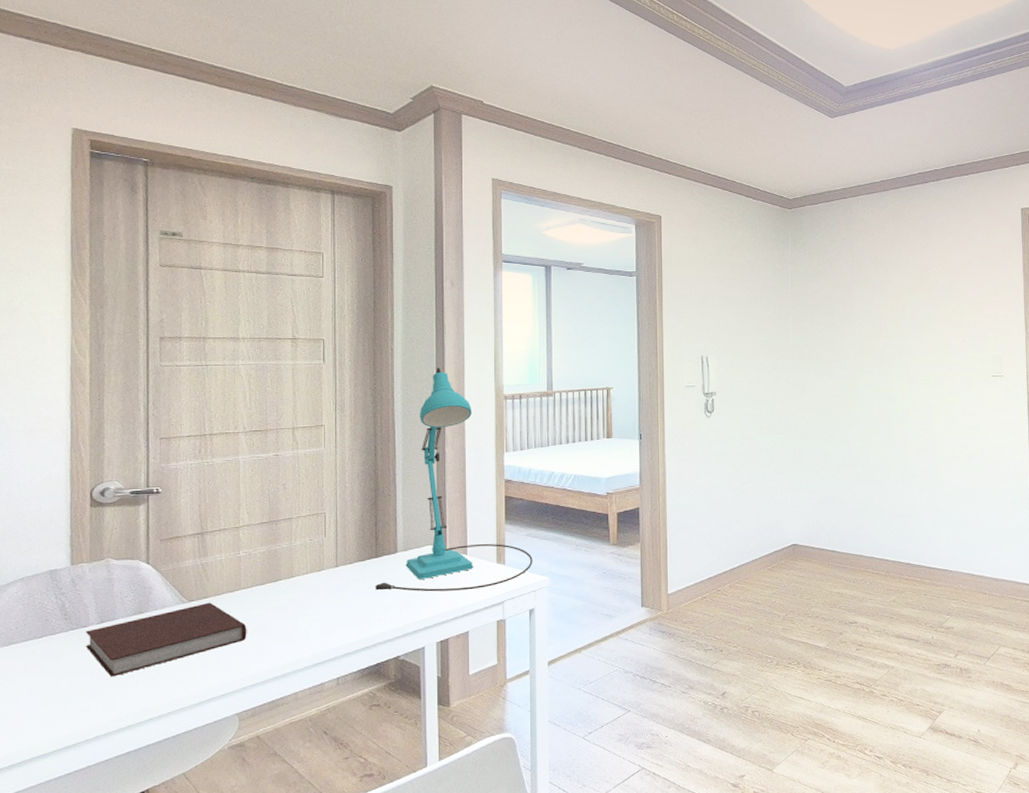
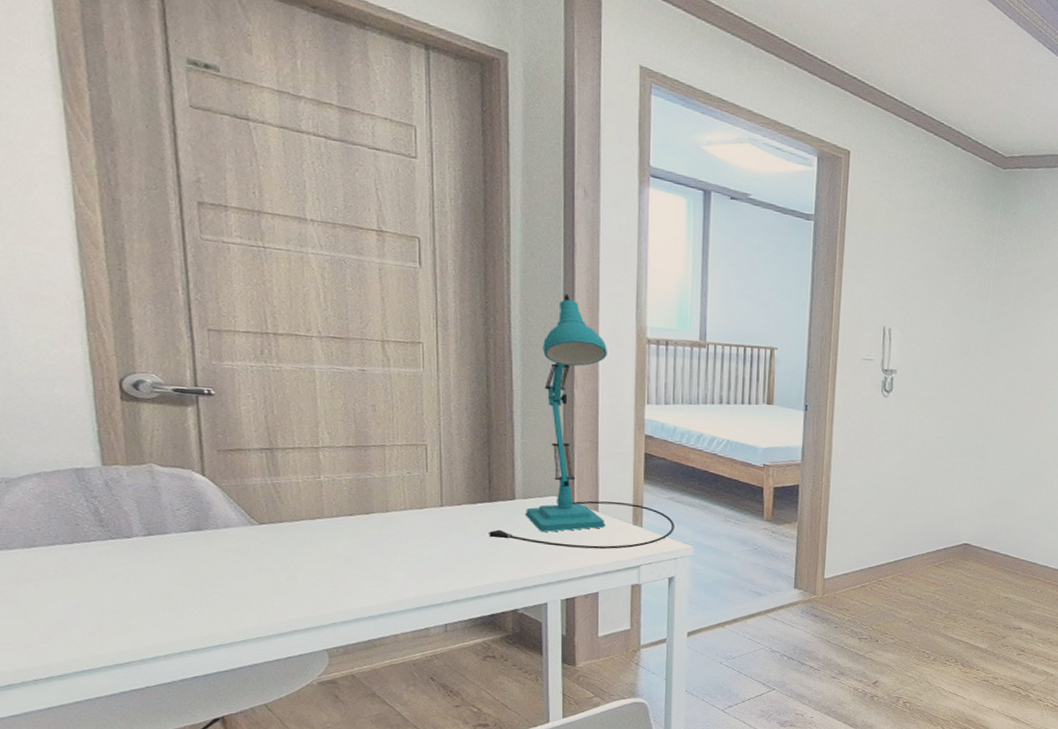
notebook: present [85,602,247,677] -> none [129,527,334,596]

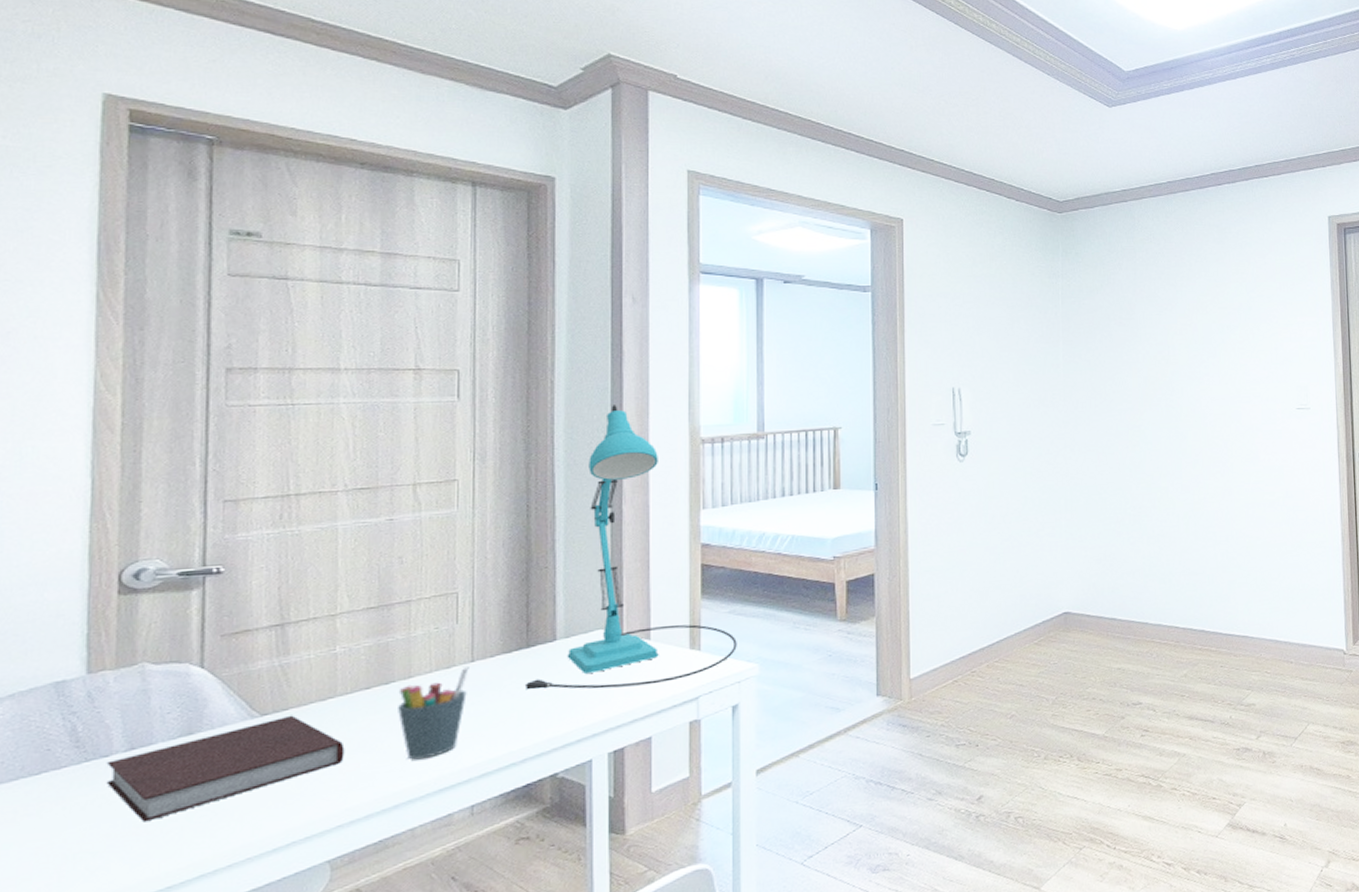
notebook: none [129,527,334,596] -> present [106,715,345,822]
pen holder: none [378,509,439,581] -> present [398,666,469,760]

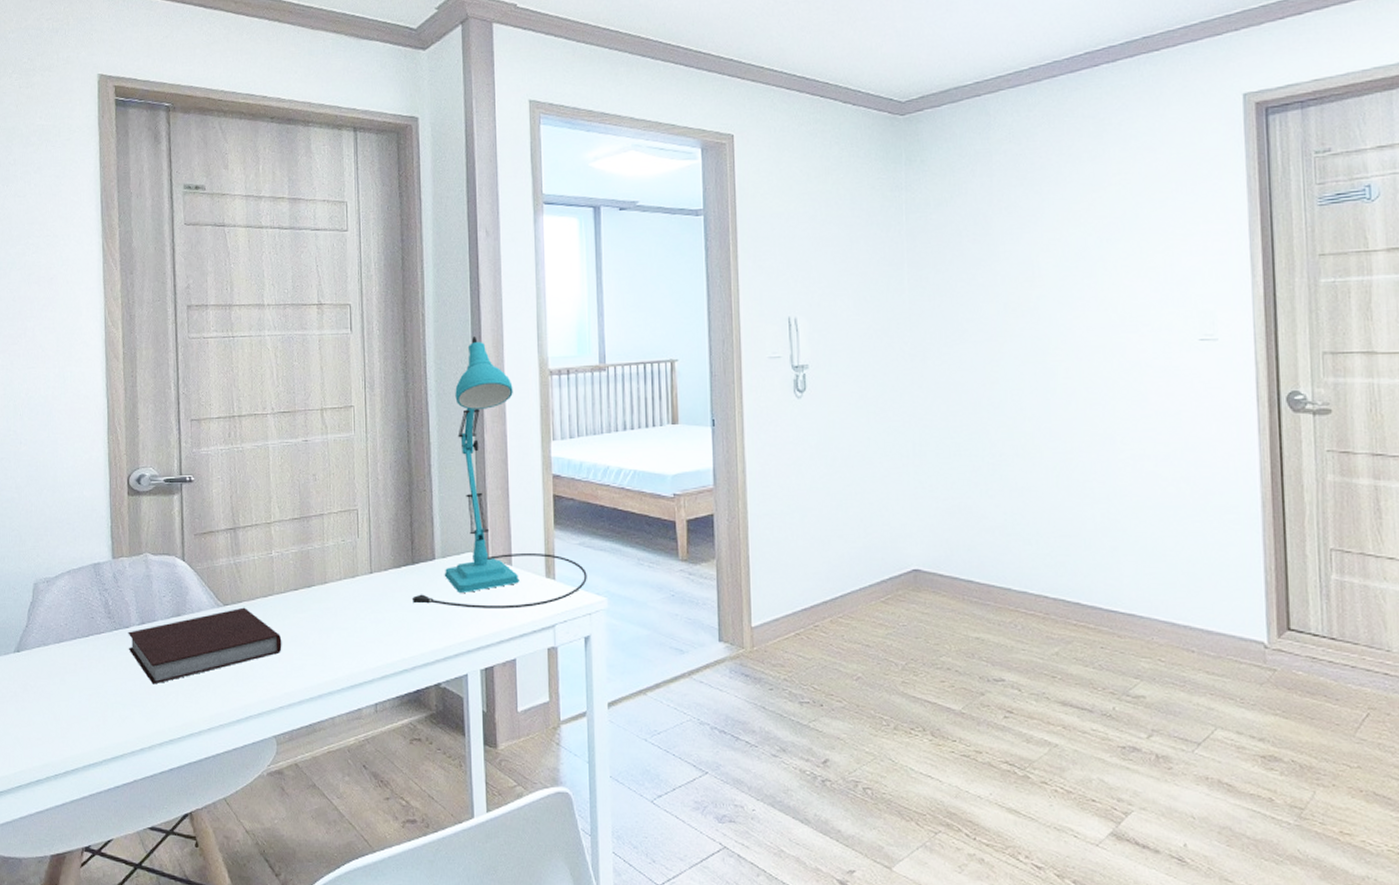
pen holder: present [398,666,469,760] -> none [318,577,369,657]

